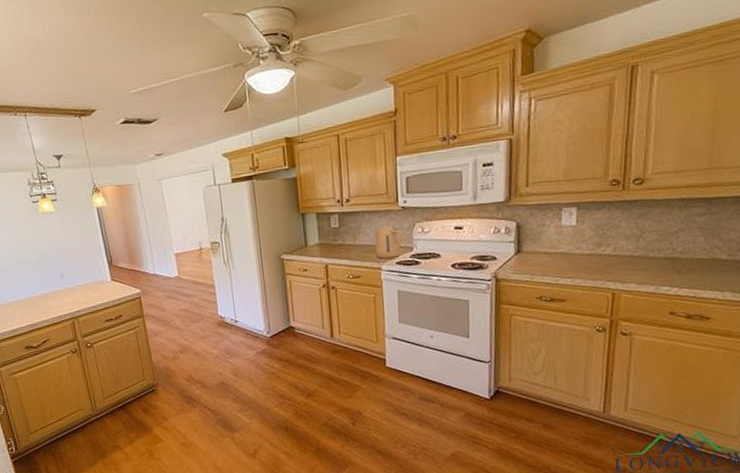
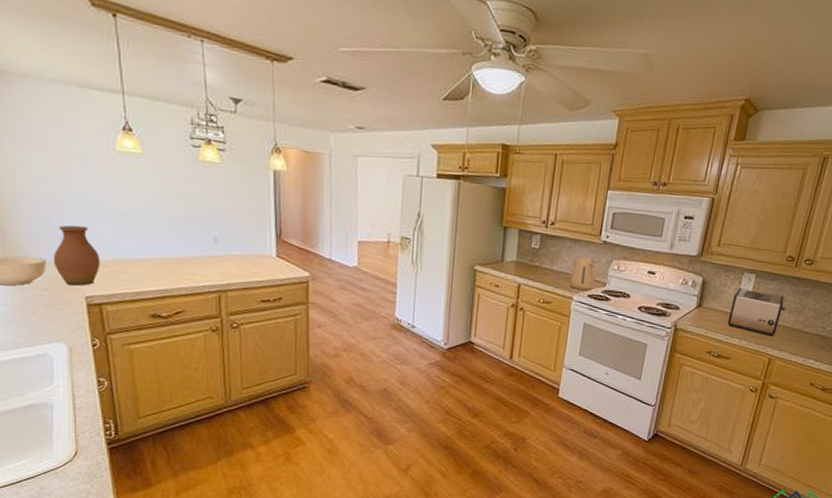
toaster: none [554,223,621,270] -> present [727,288,786,336]

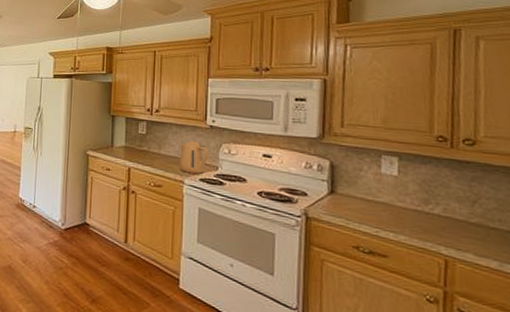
toaster: present [727,288,786,336] -> none [373,172,453,231]

